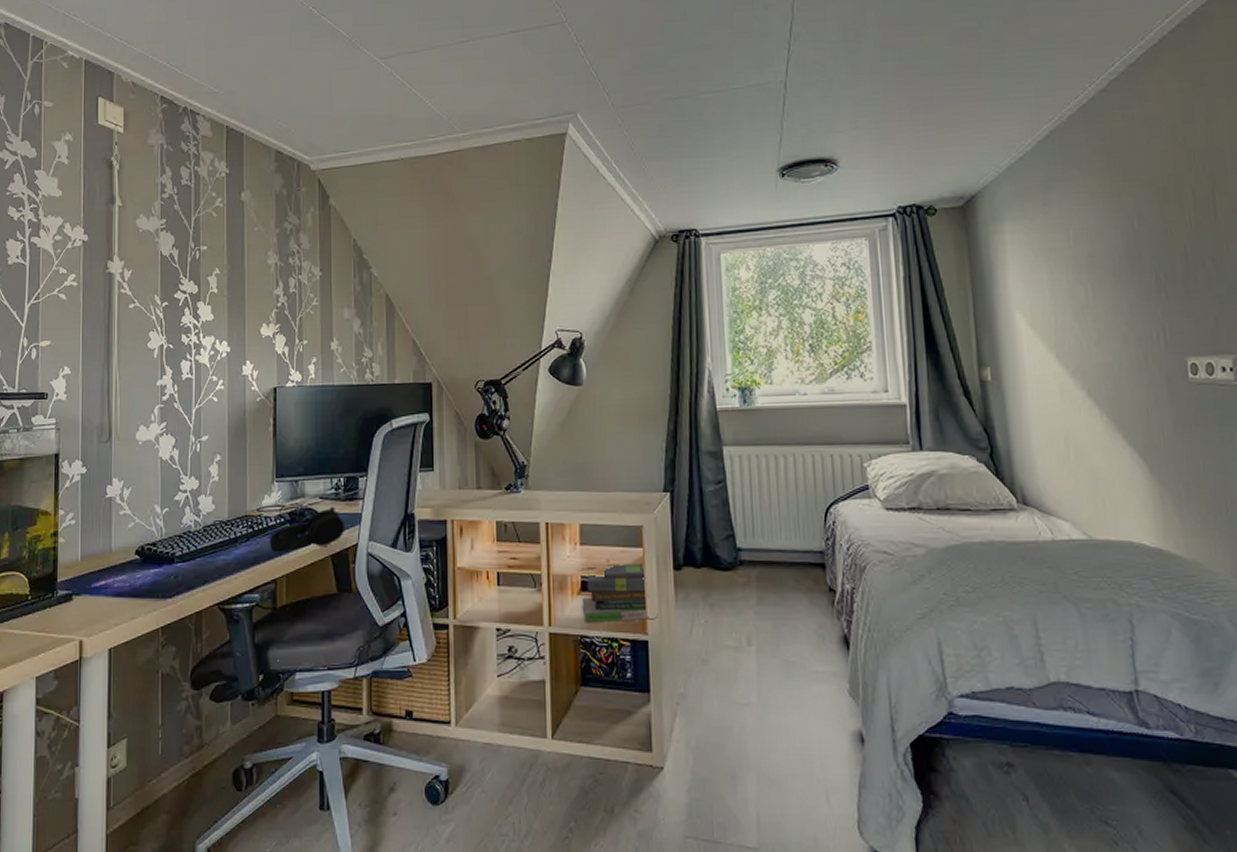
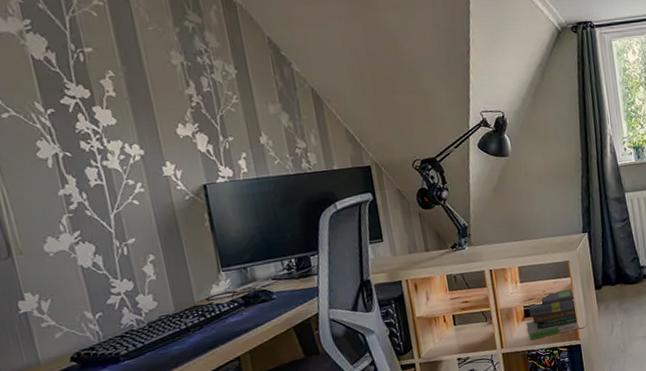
headphones: present [269,506,345,553] -> none [224,285,304,334]

